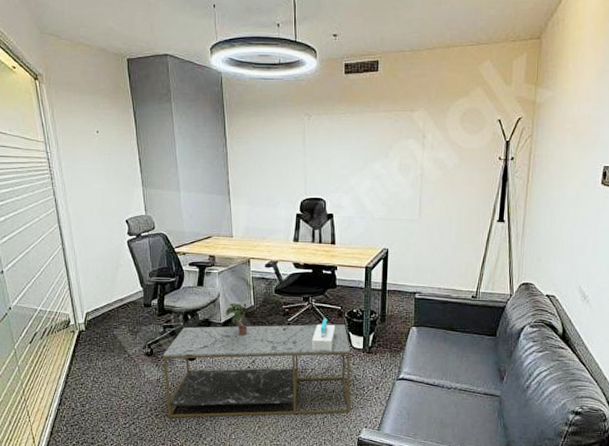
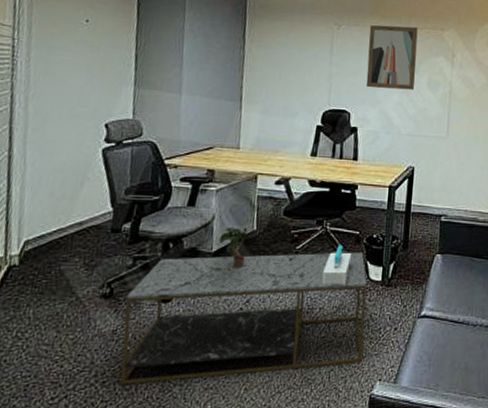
wall art: none [338,110,387,176] -> present [366,25,418,90]

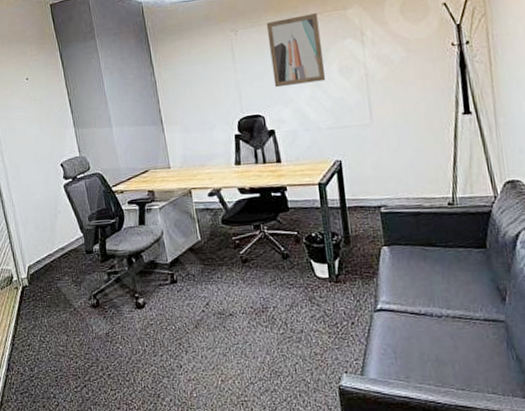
coffee table: present [120,252,367,385] -> none [109,251,324,377]
potted plant: present [219,226,249,268] -> none [171,238,198,276]
tissue box: present [322,245,352,285] -> none [269,246,296,286]

